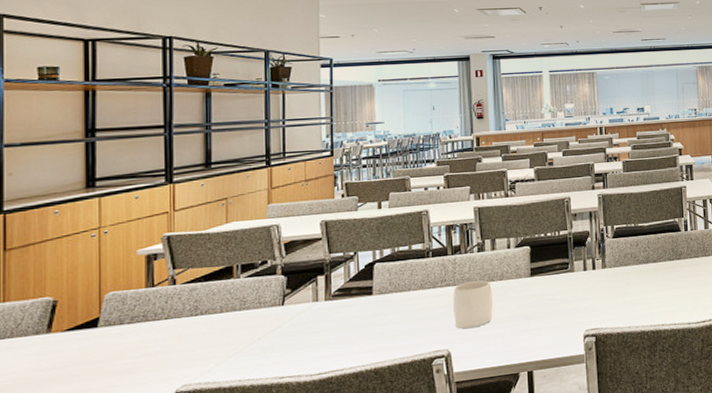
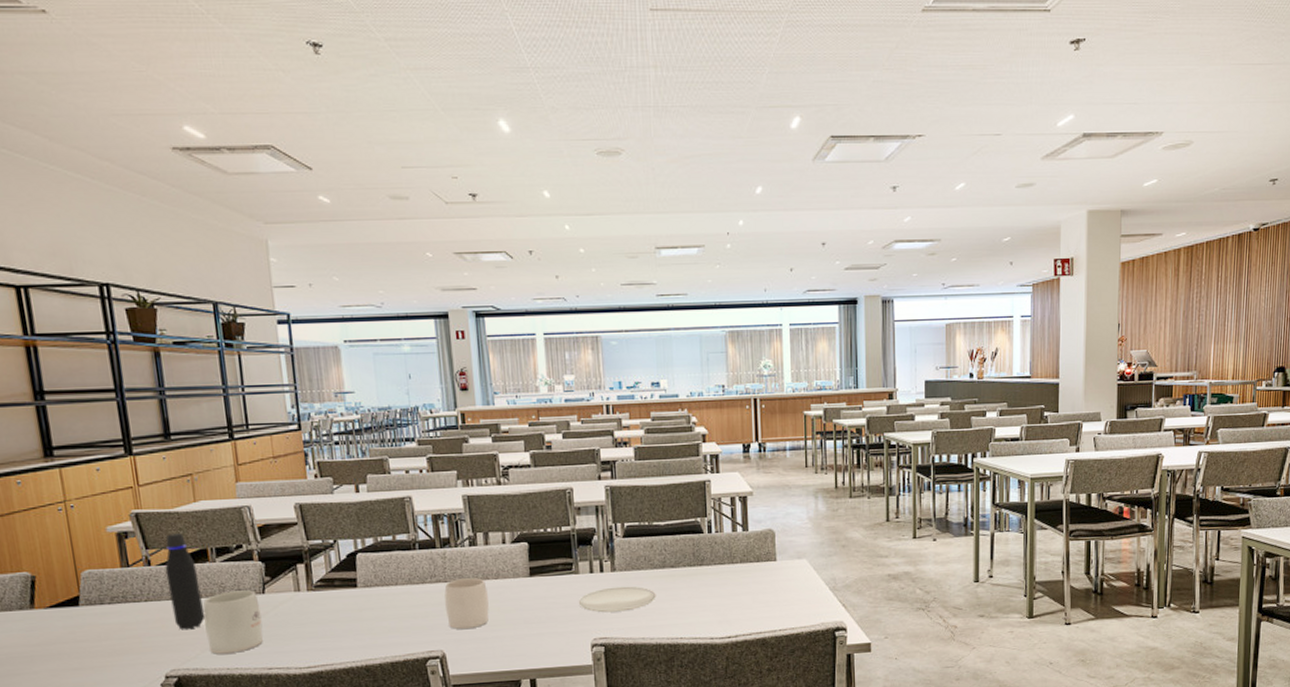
water bottle: none [189,253,223,346] -> present [165,533,206,630]
mug: none [222,303,278,367] -> present [203,590,263,654]
plate: none [573,280,641,306] -> present [578,586,656,613]

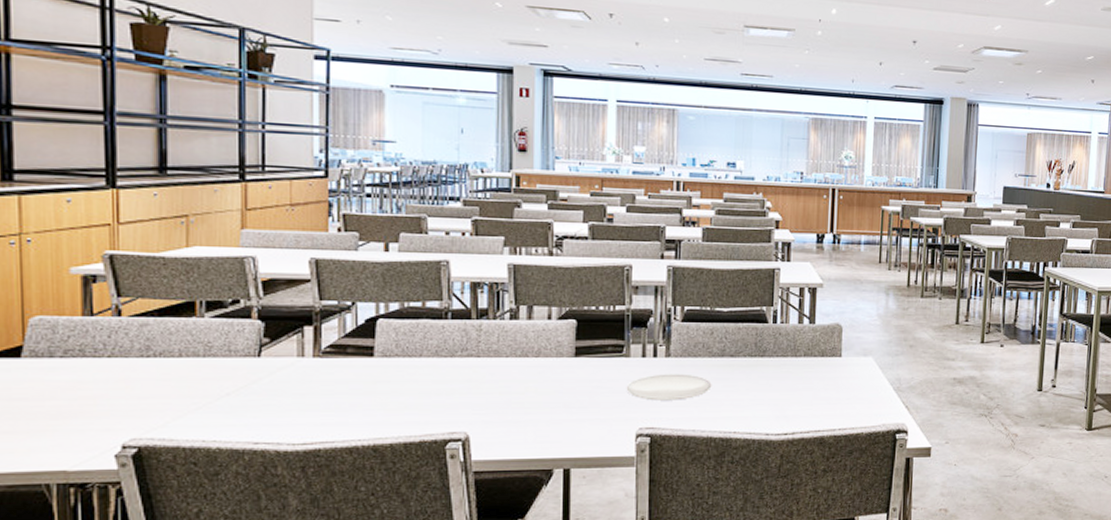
water bottle: present [165,533,206,630] -> none [139,281,183,393]
mug: present [203,590,263,654] -> none [181,352,253,423]
mug: present [444,578,489,630] -> none [474,354,525,411]

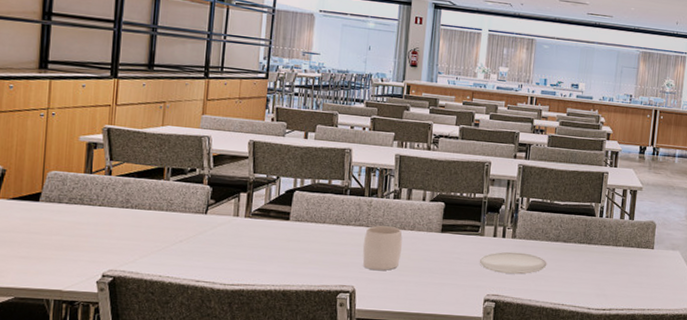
mug: none [474,354,525,411] -> present [362,225,402,271]

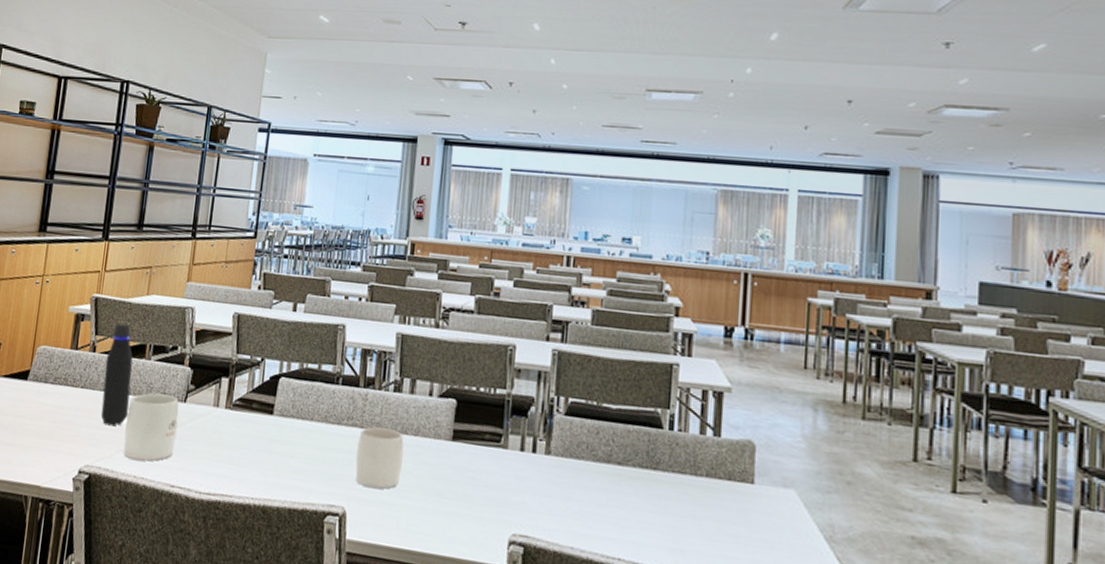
water bottle: none [121,150,151,237] -> present [100,323,133,427]
mug: none [147,208,200,263] -> present [123,393,179,461]
plate: present [479,251,547,275] -> none [501,473,595,509]

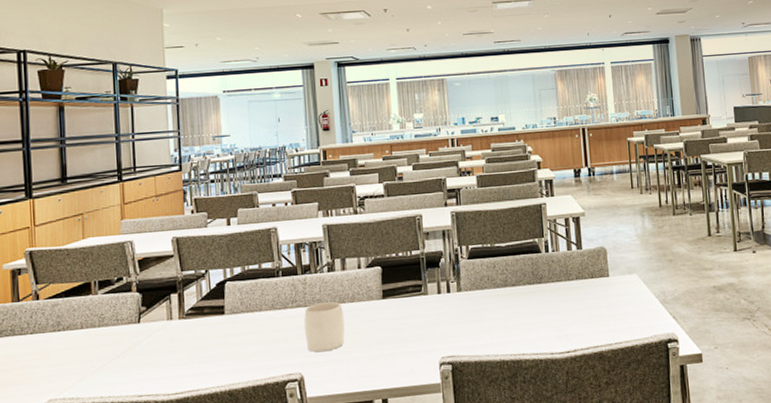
water bottle: present [100,323,133,427] -> none [51,268,85,361]
mug: present [123,393,179,461] -> none [83,320,136,383]

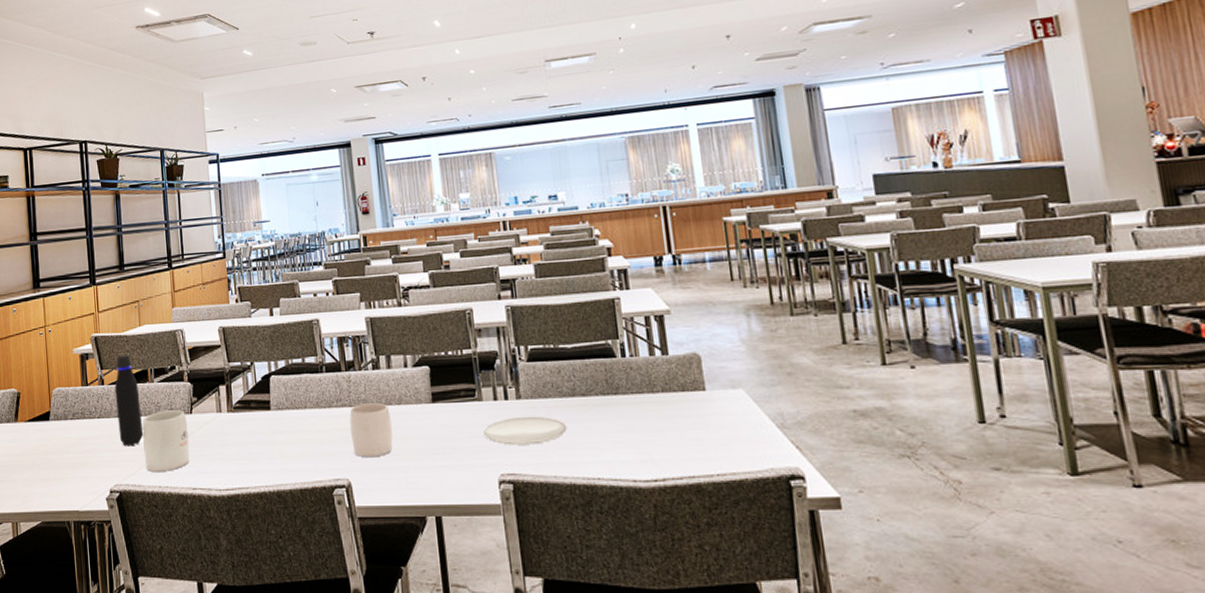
water bottle: none [51,268,85,361] -> present [114,355,144,447]
mug: none [83,320,136,383] -> present [142,410,190,472]
plate: none [427,305,499,332] -> present [482,416,568,445]

